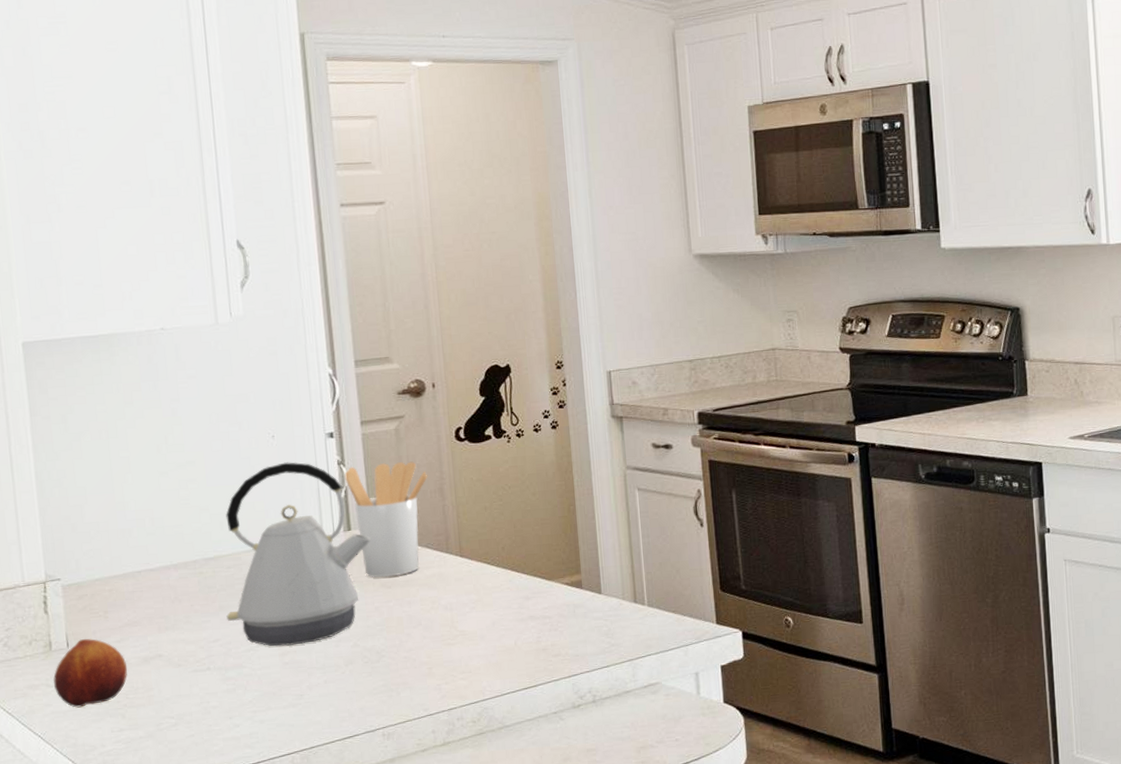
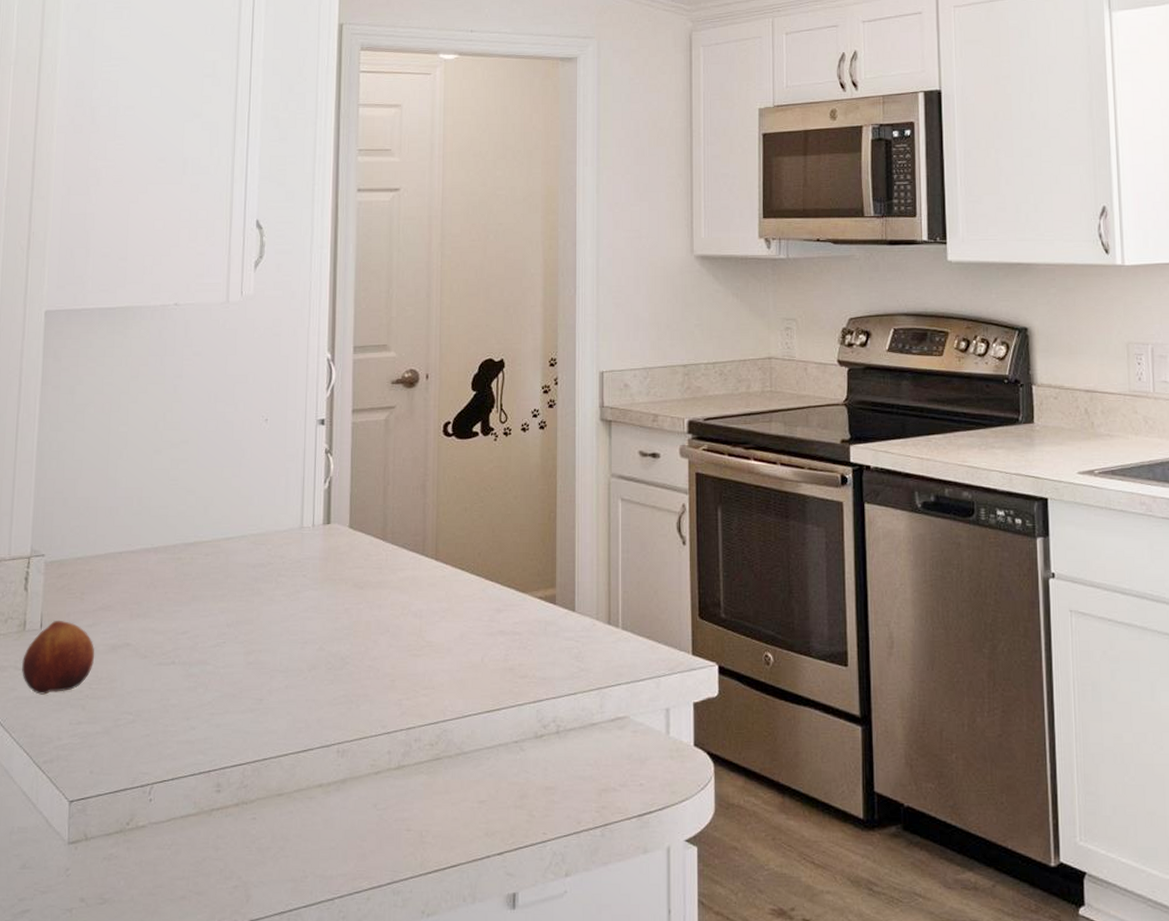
kettle: present [226,461,371,647] -> none [198,447,349,644]
utensil holder: present [344,461,428,578] -> none [330,454,412,577]

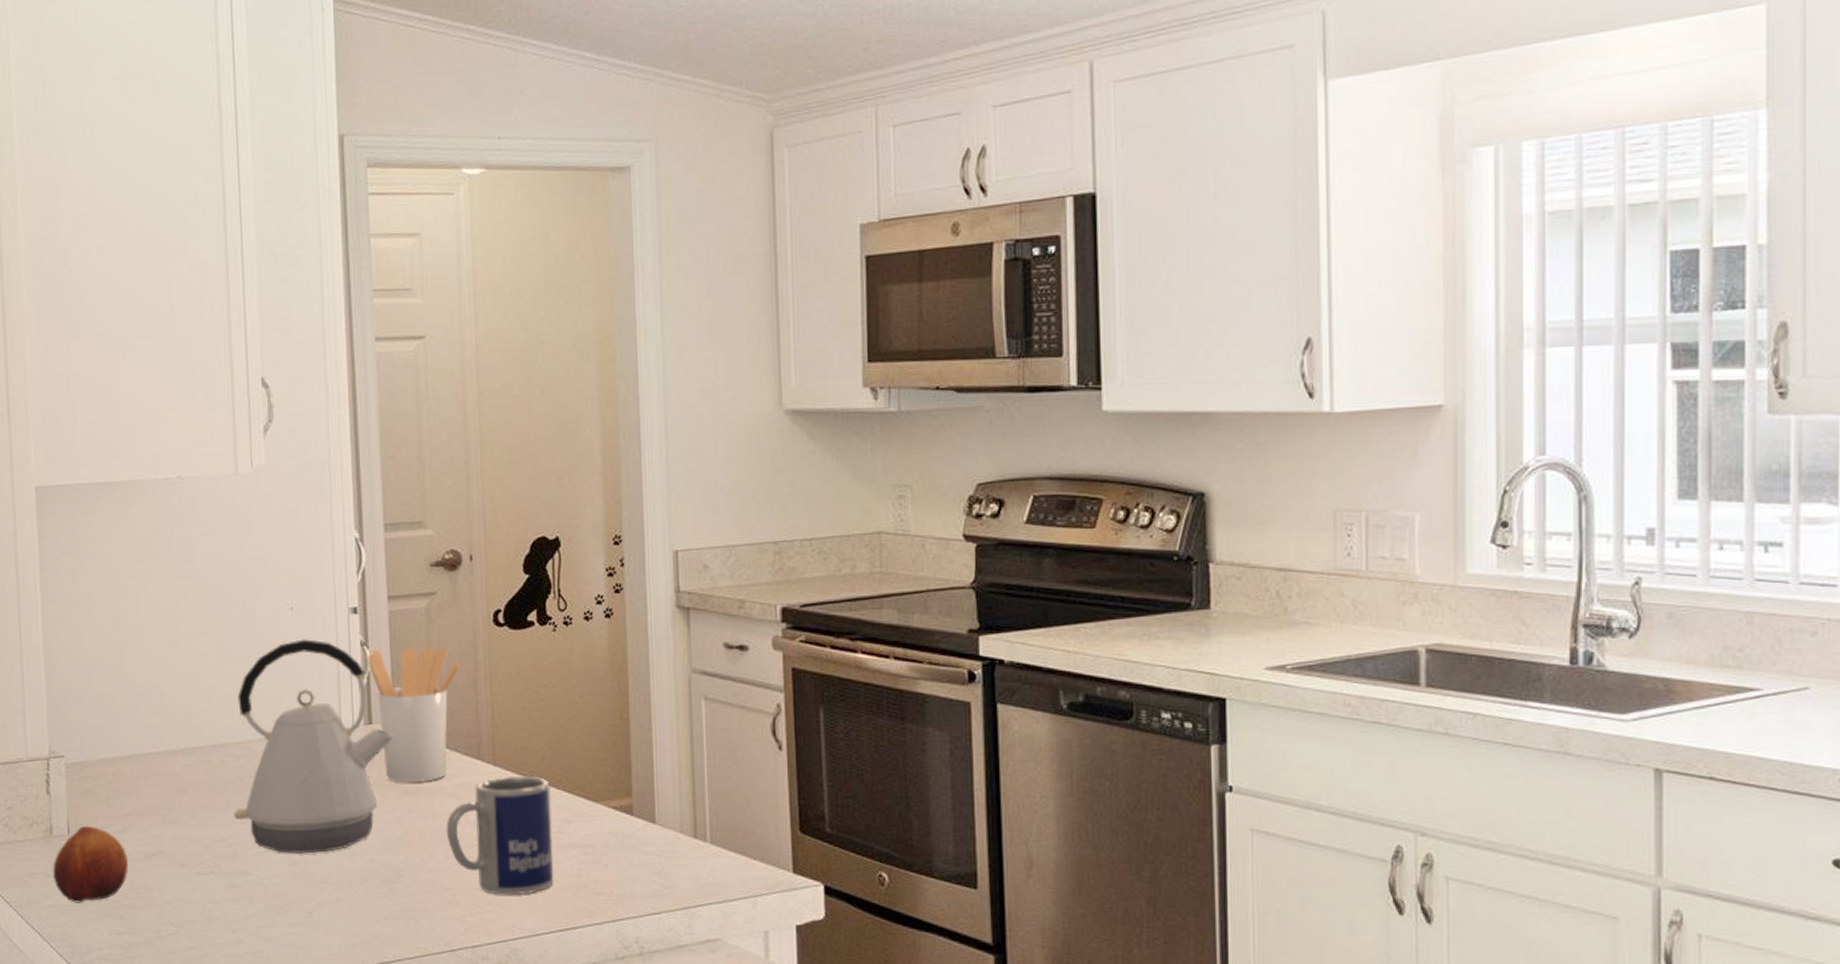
kettle: none [198,447,349,644] -> present [234,639,394,854]
utensil holder: none [330,454,412,577] -> present [367,646,461,783]
mug: none [390,569,485,680] -> present [446,776,554,895]

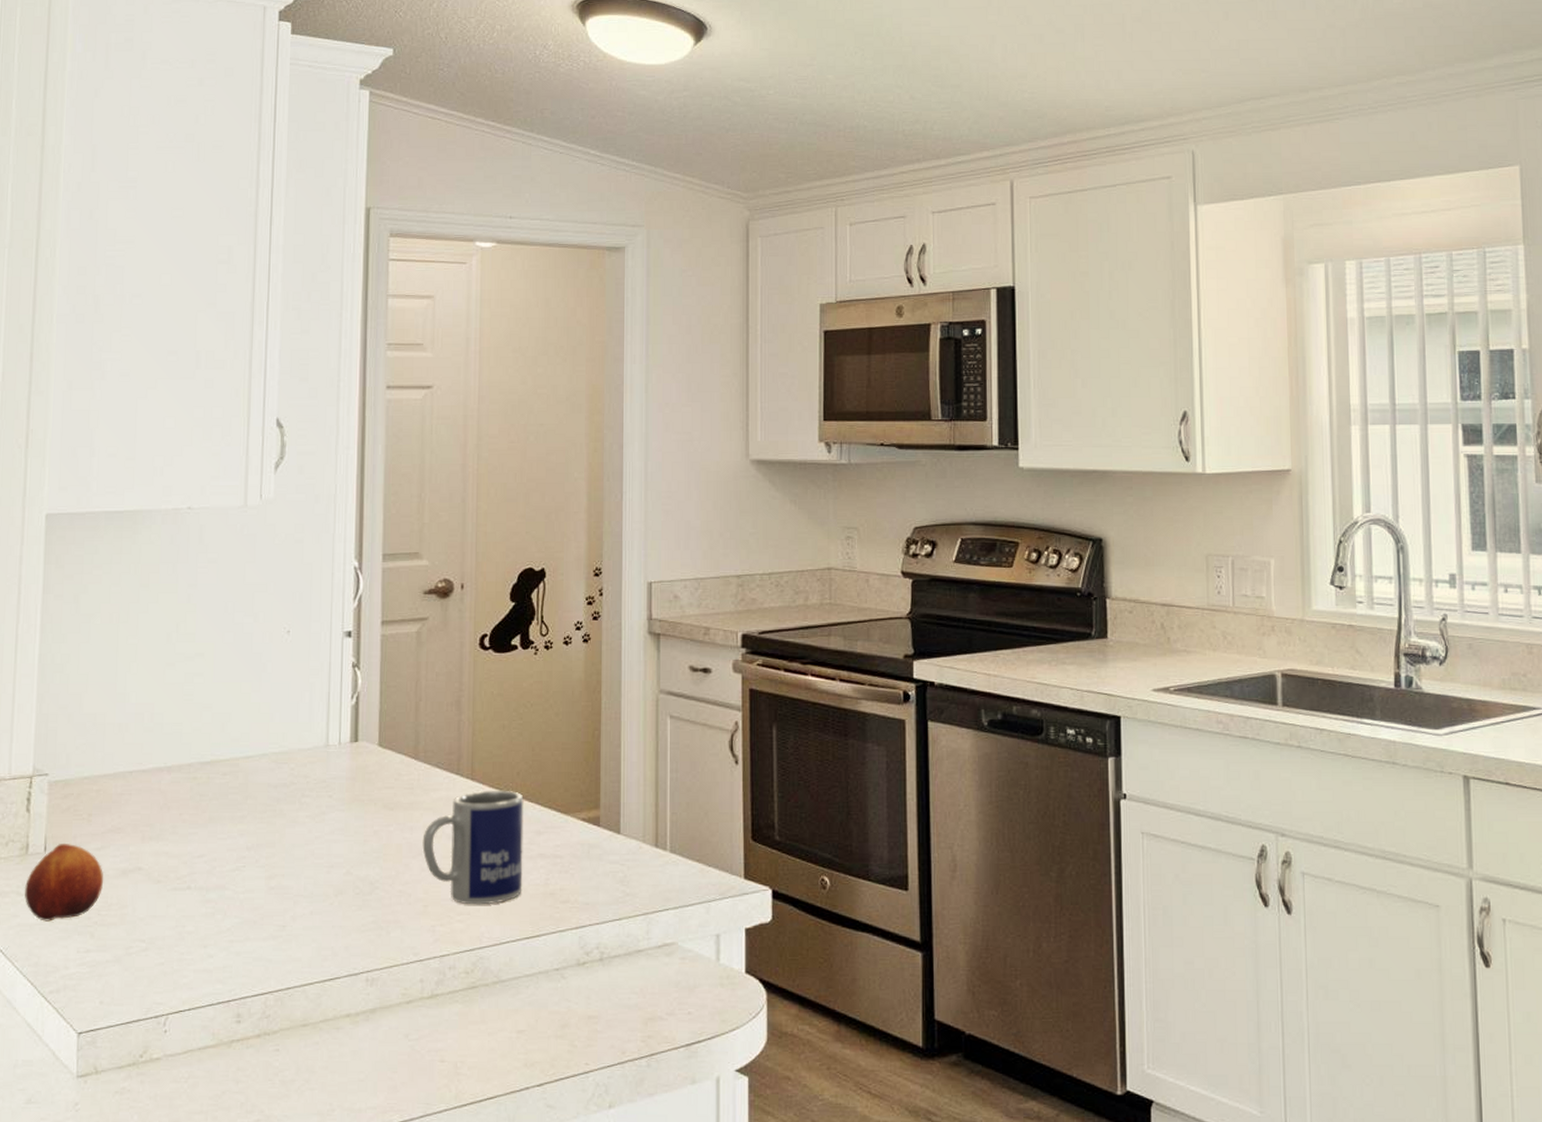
kettle: present [234,639,394,854] -> none [215,661,378,868]
utensil holder: present [367,646,461,783] -> none [358,668,446,798]

